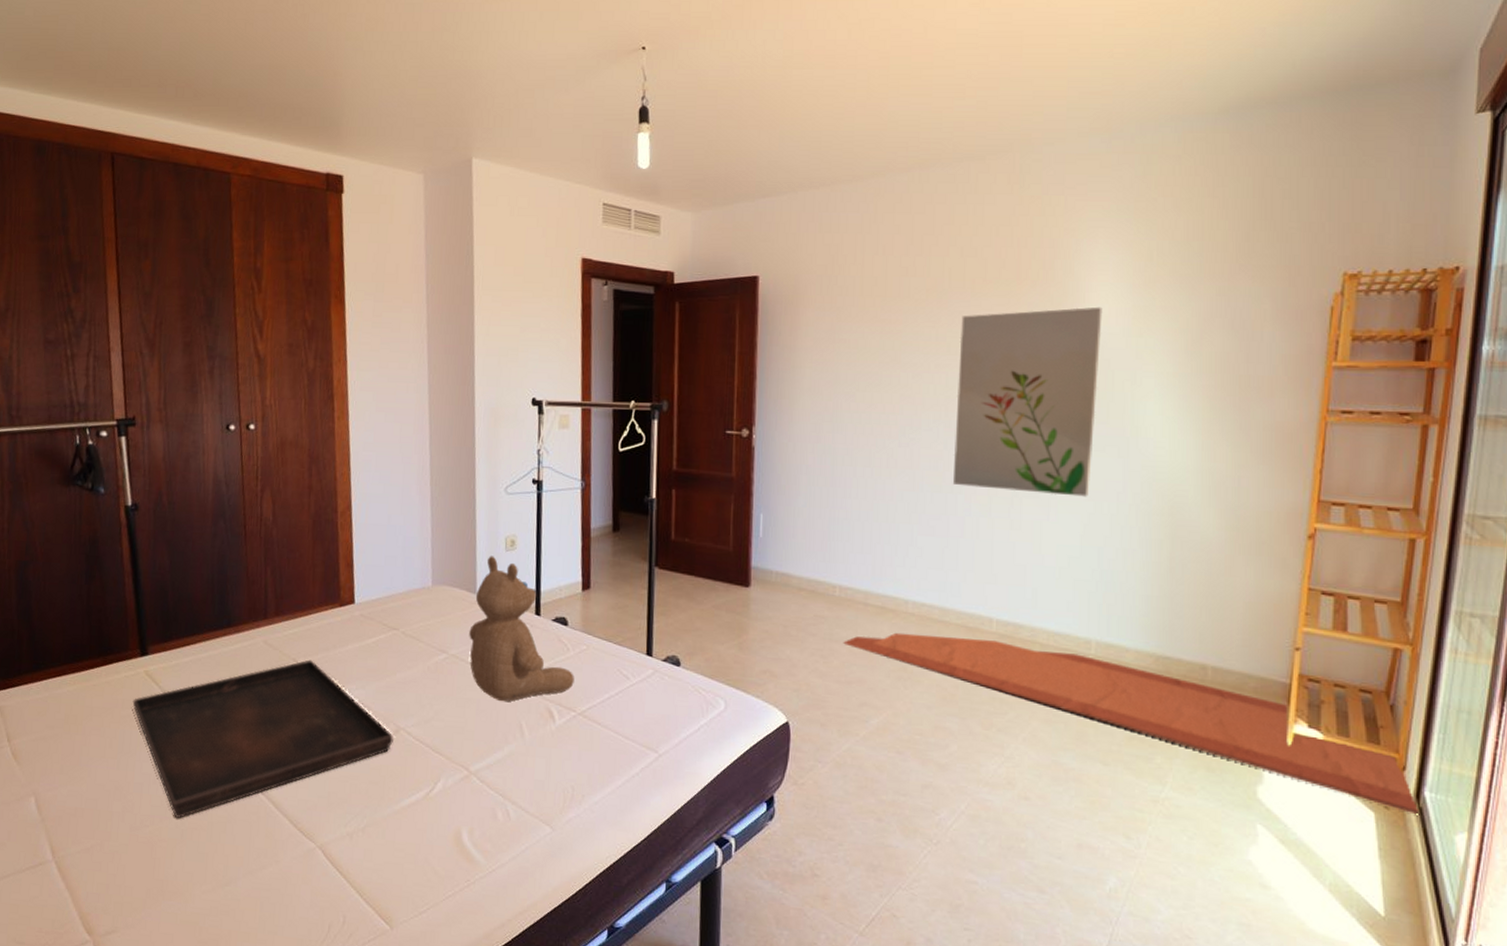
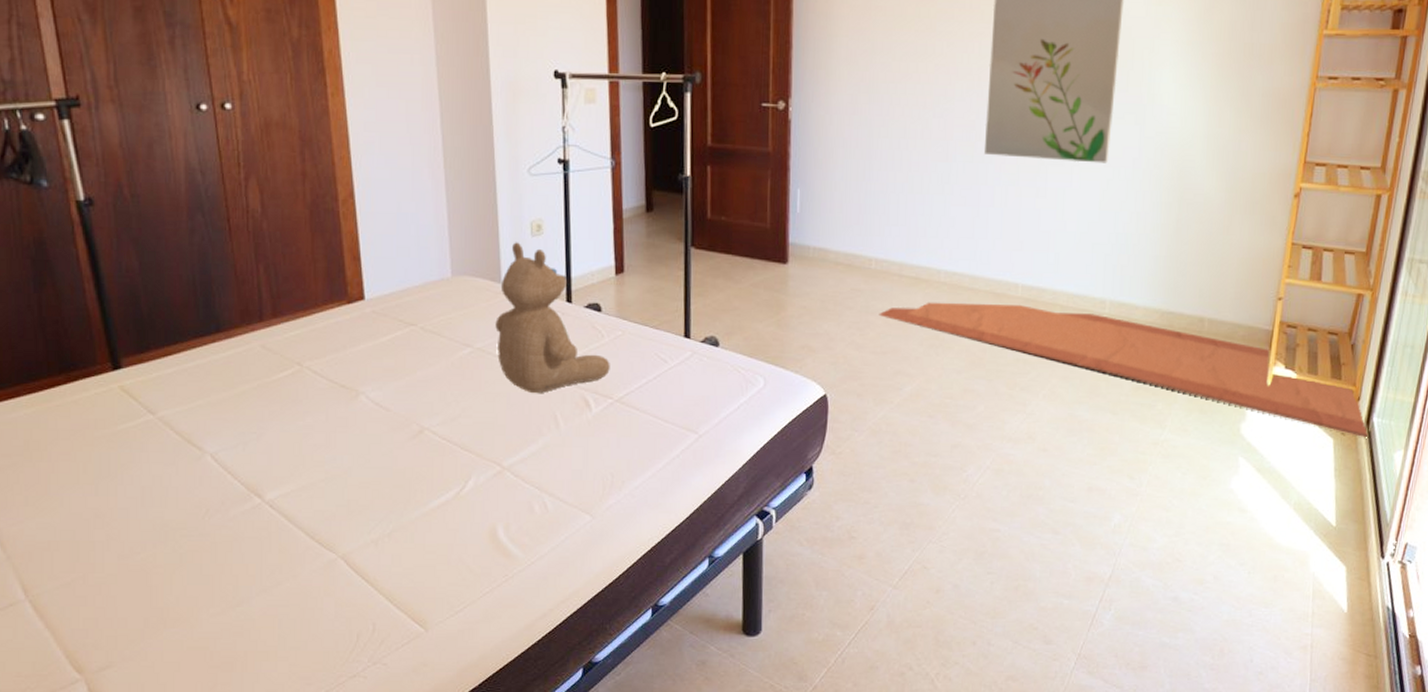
serving tray: present [132,659,395,819] -> none [107,362,419,543]

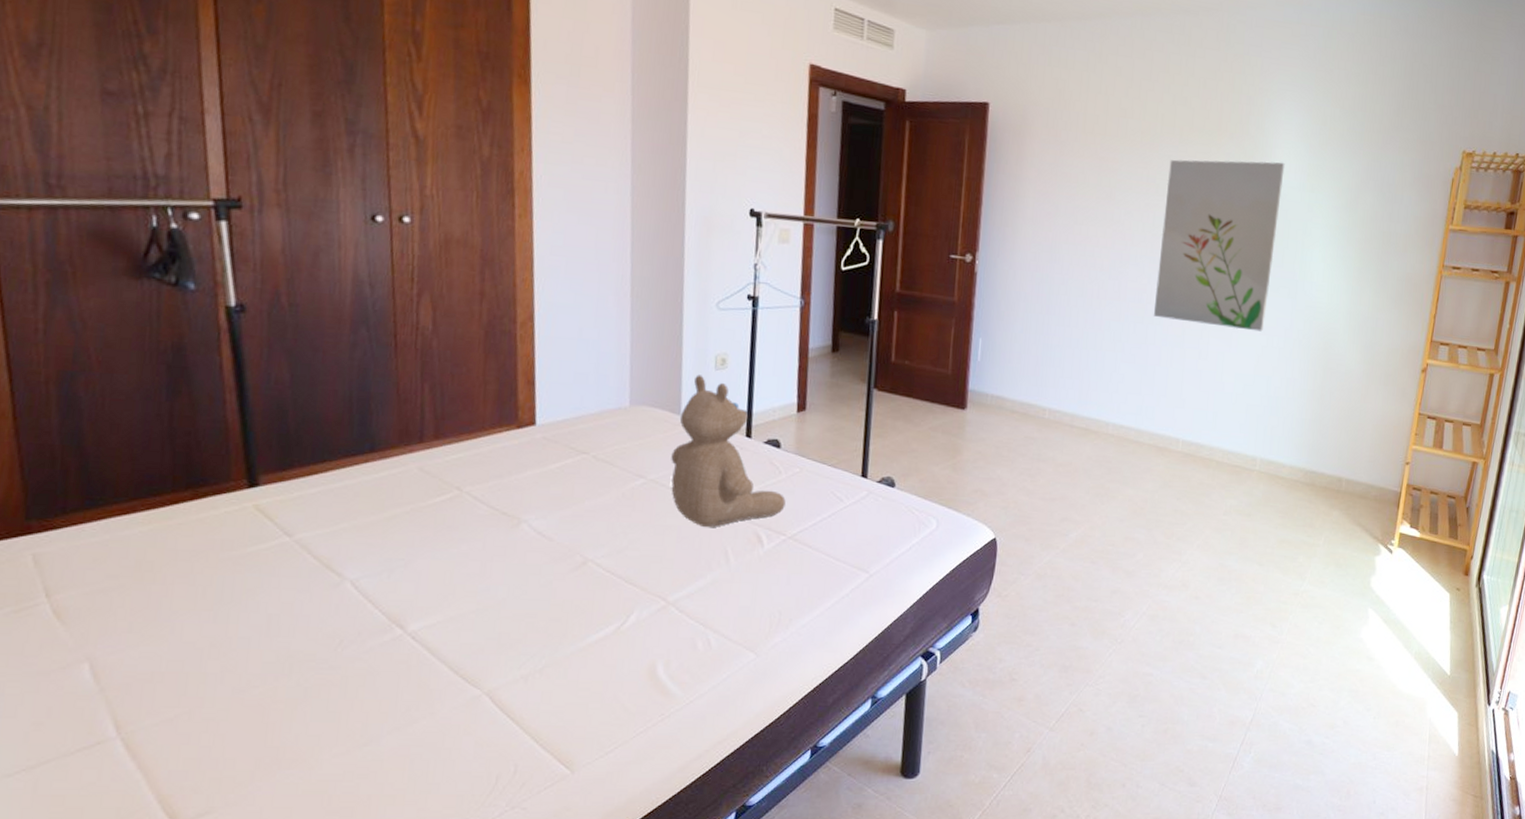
rug: present [879,302,1369,438] -> none [1050,452,1479,594]

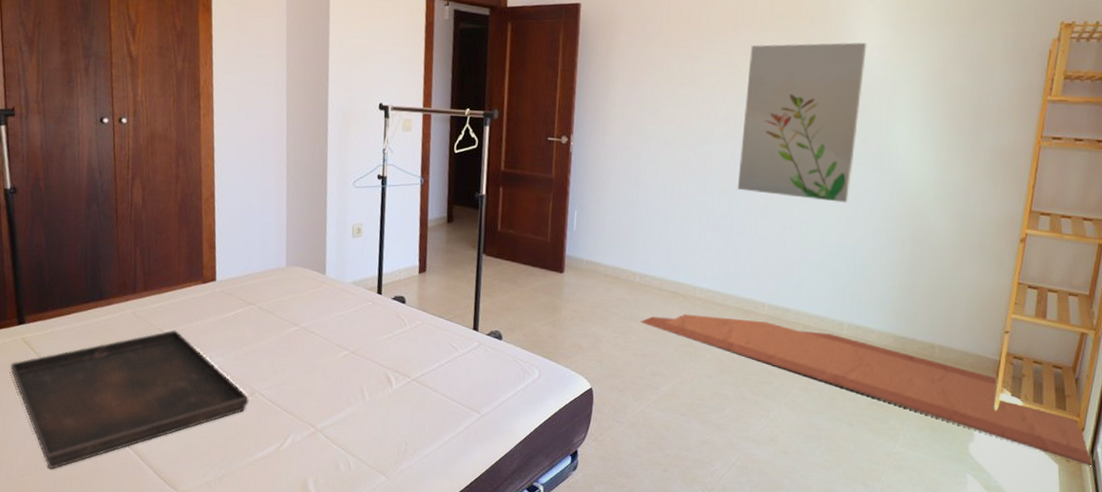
serving tray: none [236,488,581,676] -> present [10,330,250,470]
teddy bear: present [671,375,786,528] -> none [318,241,410,369]
rug: none [1050,452,1479,594] -> present [640,313,1093,467]

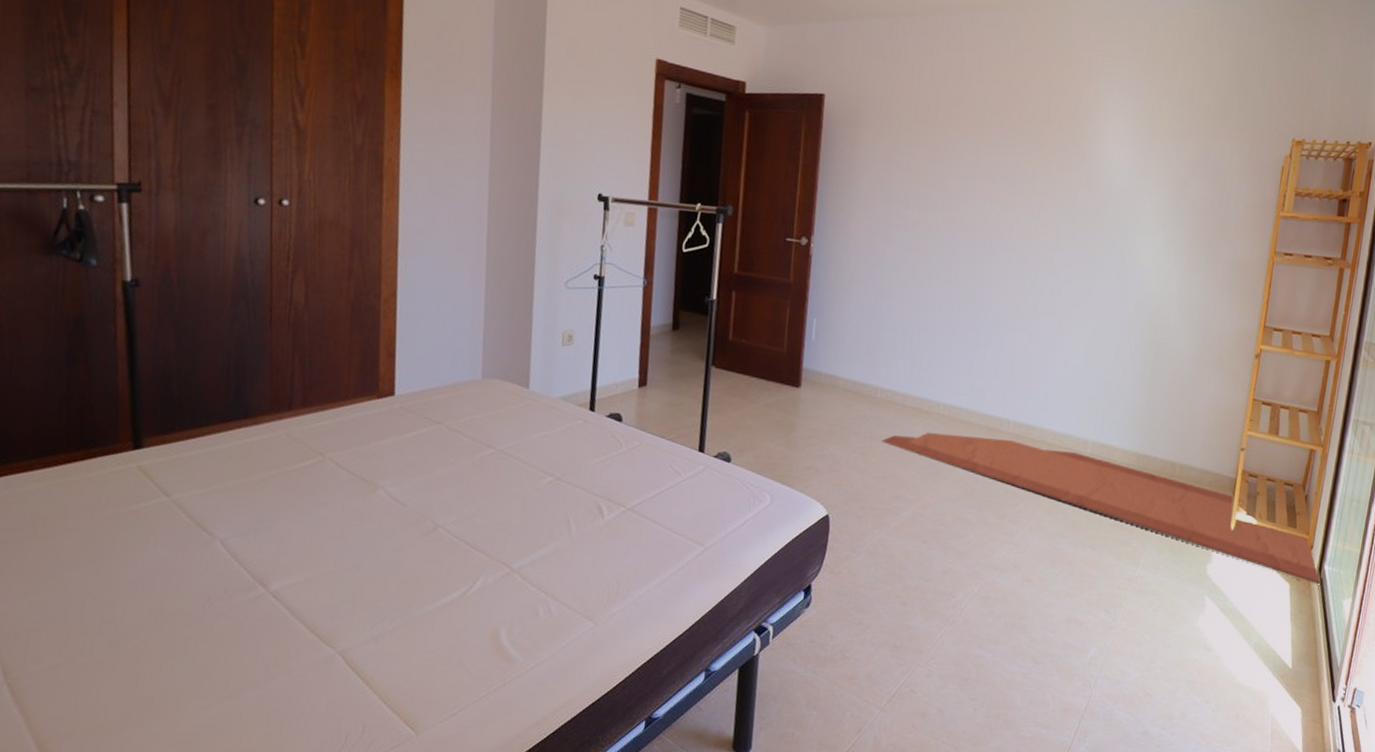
serving tray: present [10,330,250,470] -> none [120,454,432,630]
wall art: present [737,42,867,203] -> none [983,147,1113,315]

